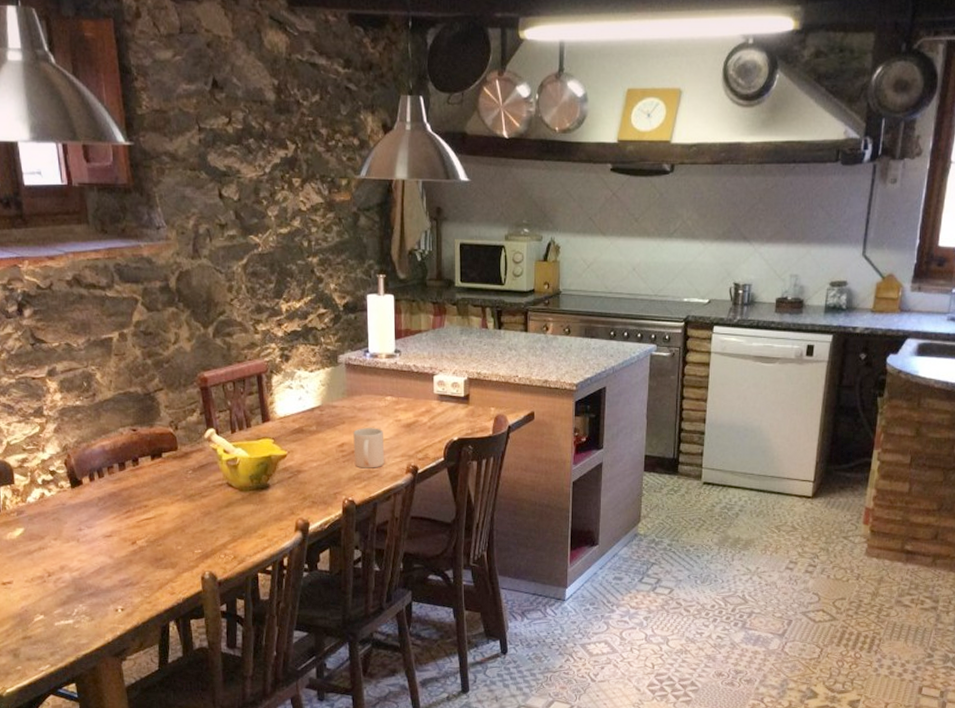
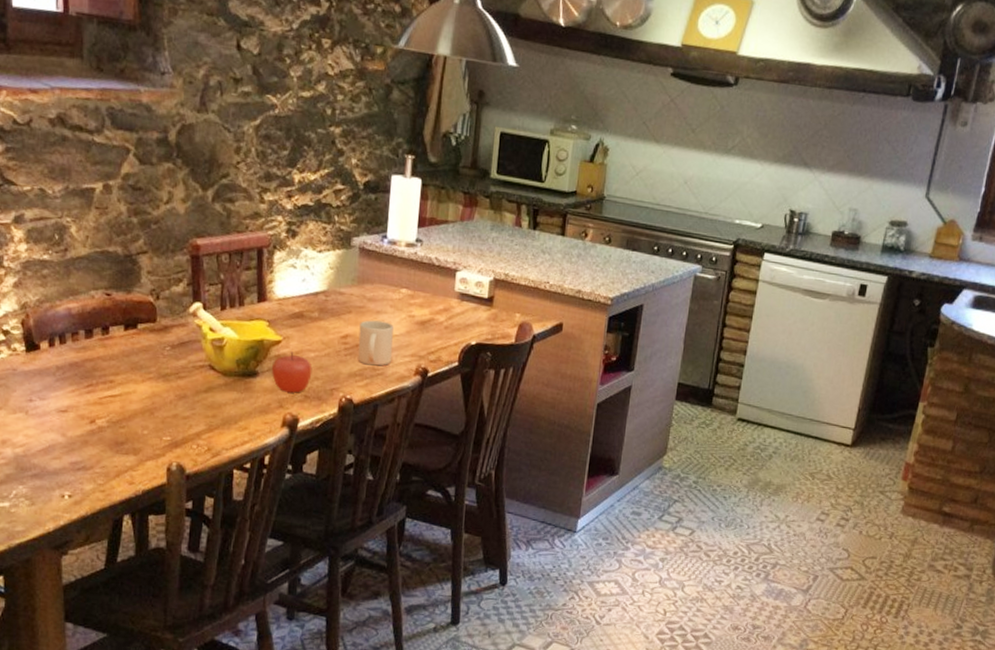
fruit: none [281,463,316,500] -> present [272,351,313,393]

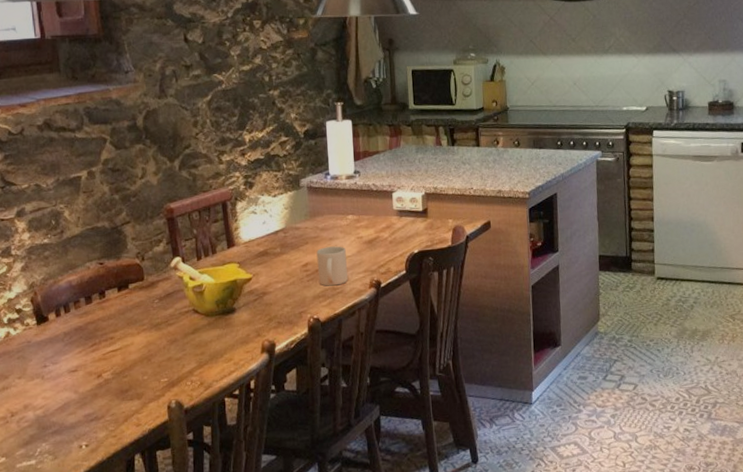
fruit: present [272,351,313,393] -> none [247,285,282,322]

